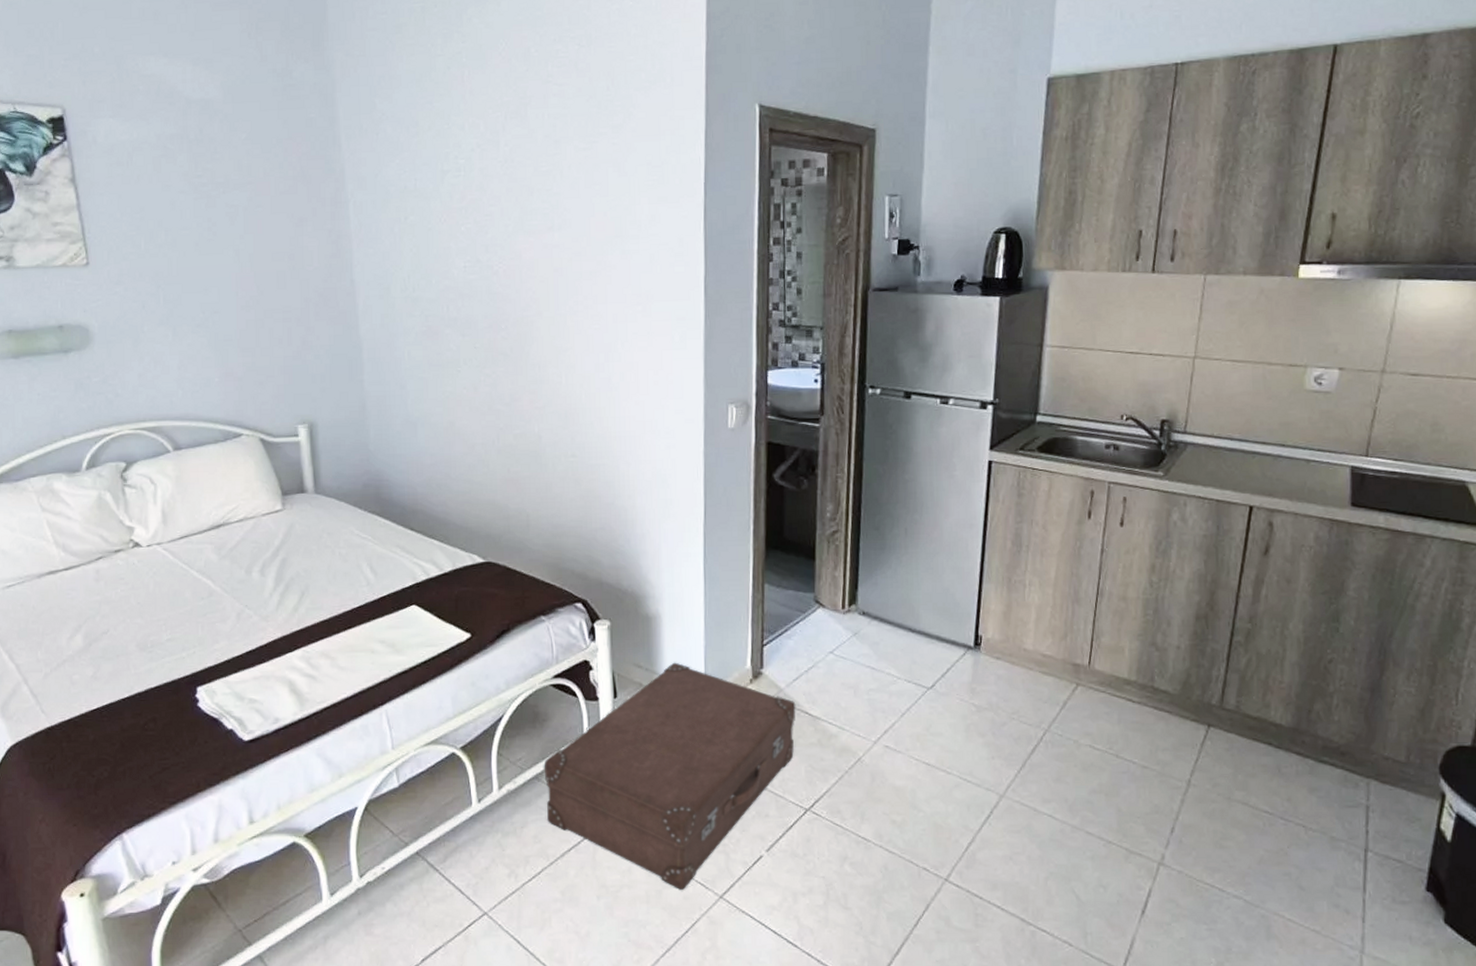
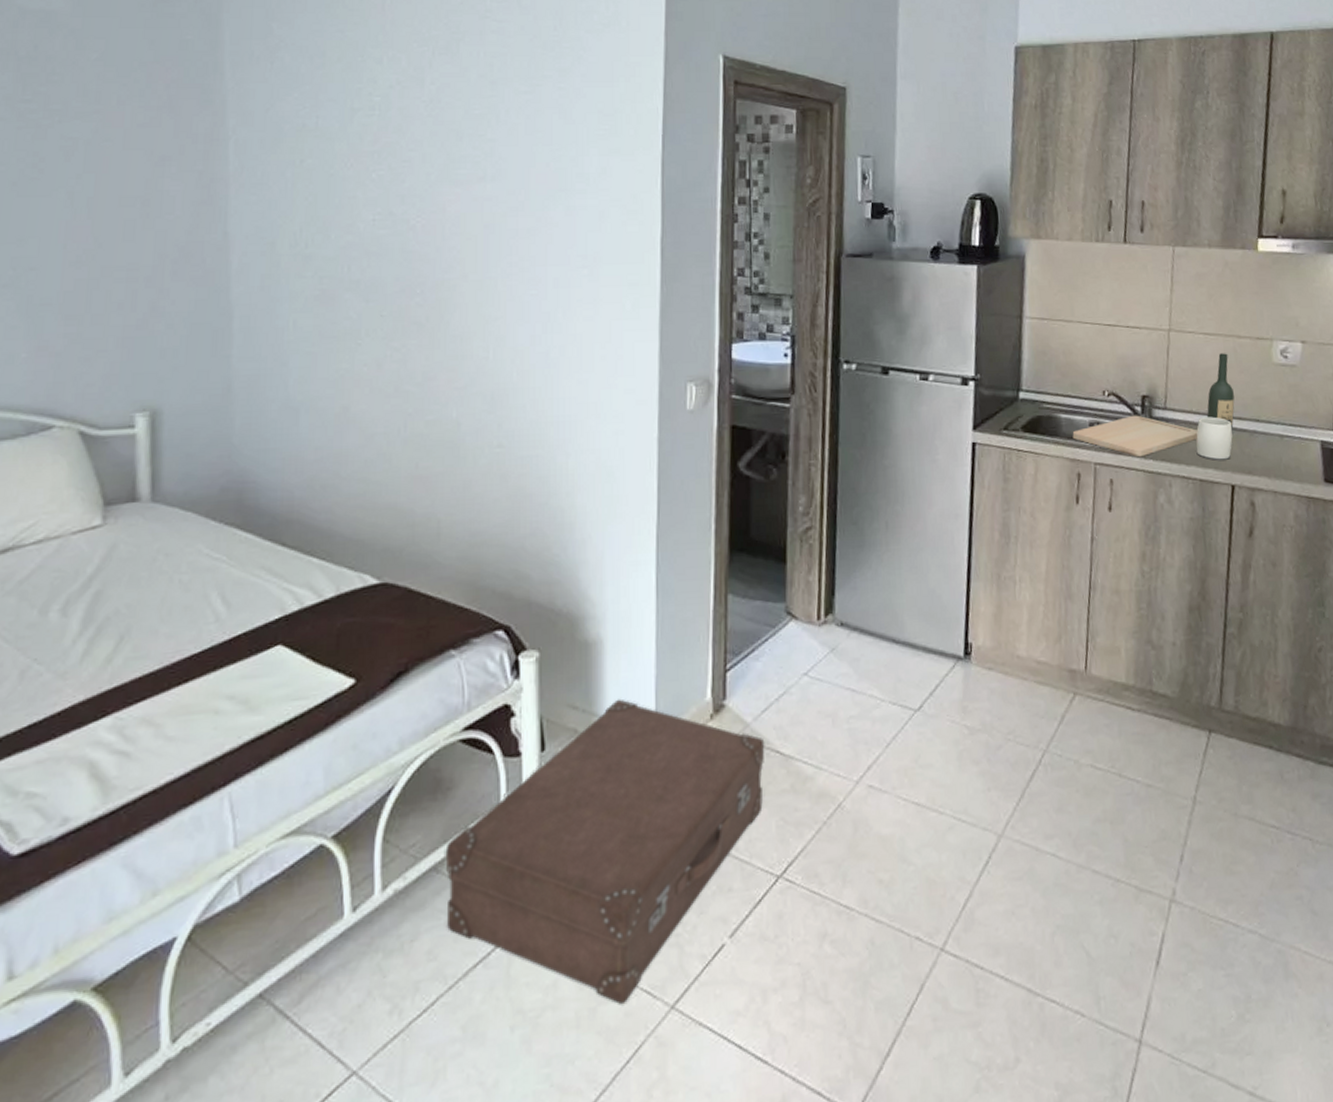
cutting board: none [1087,438,1218,478] -> present [1072,415,1198,458]
mug: none [1214,441,1255,483] -> present [1196,417,1233,462]
wine bottle: none [1229,380,1260,456] -> present [1207,353,1235,432]

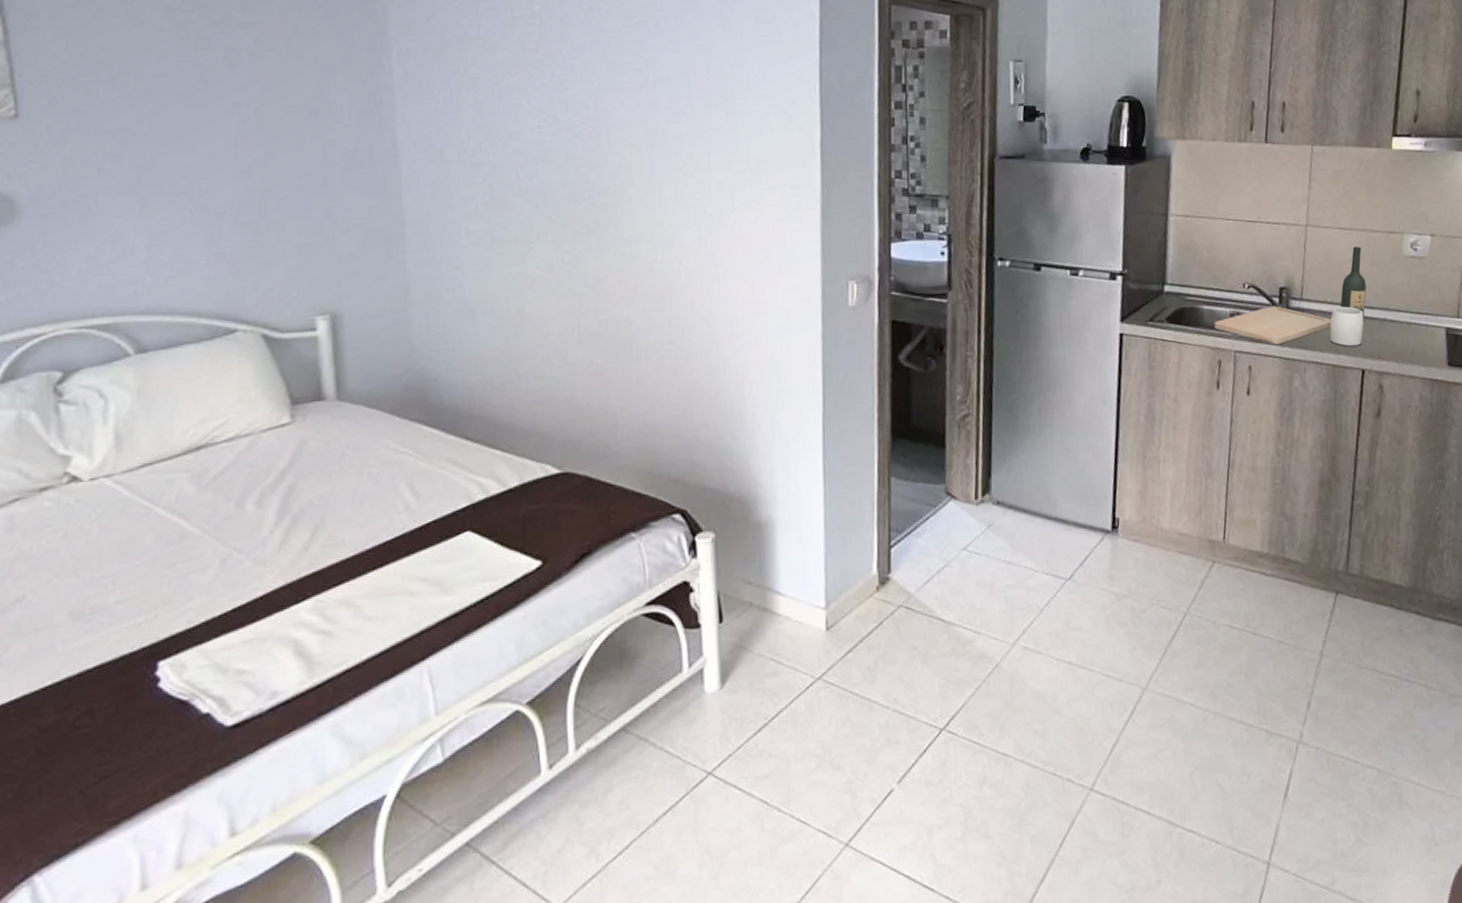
suitcase: present [446,699,765,1004] -> none [634,574,928,843]

